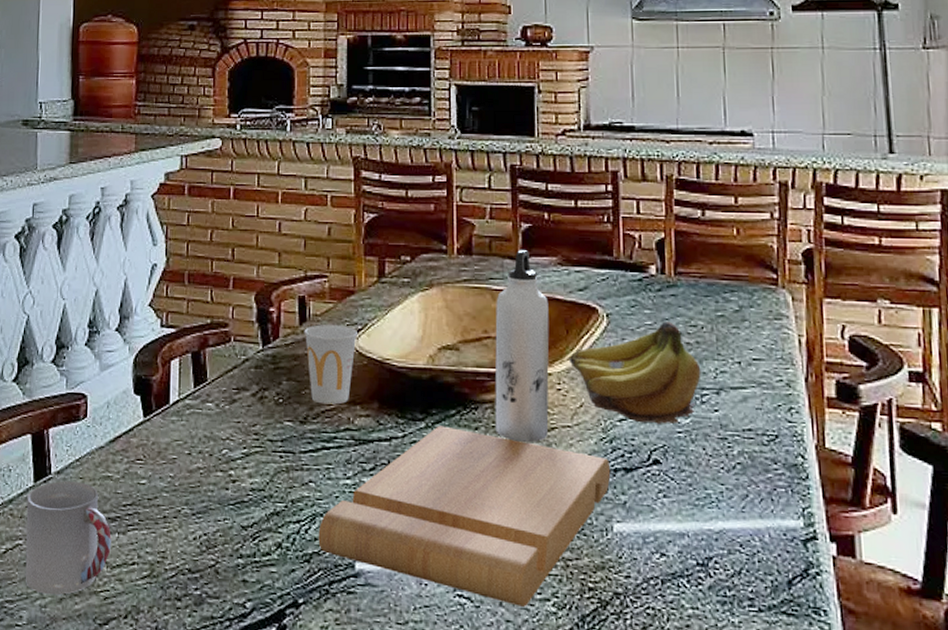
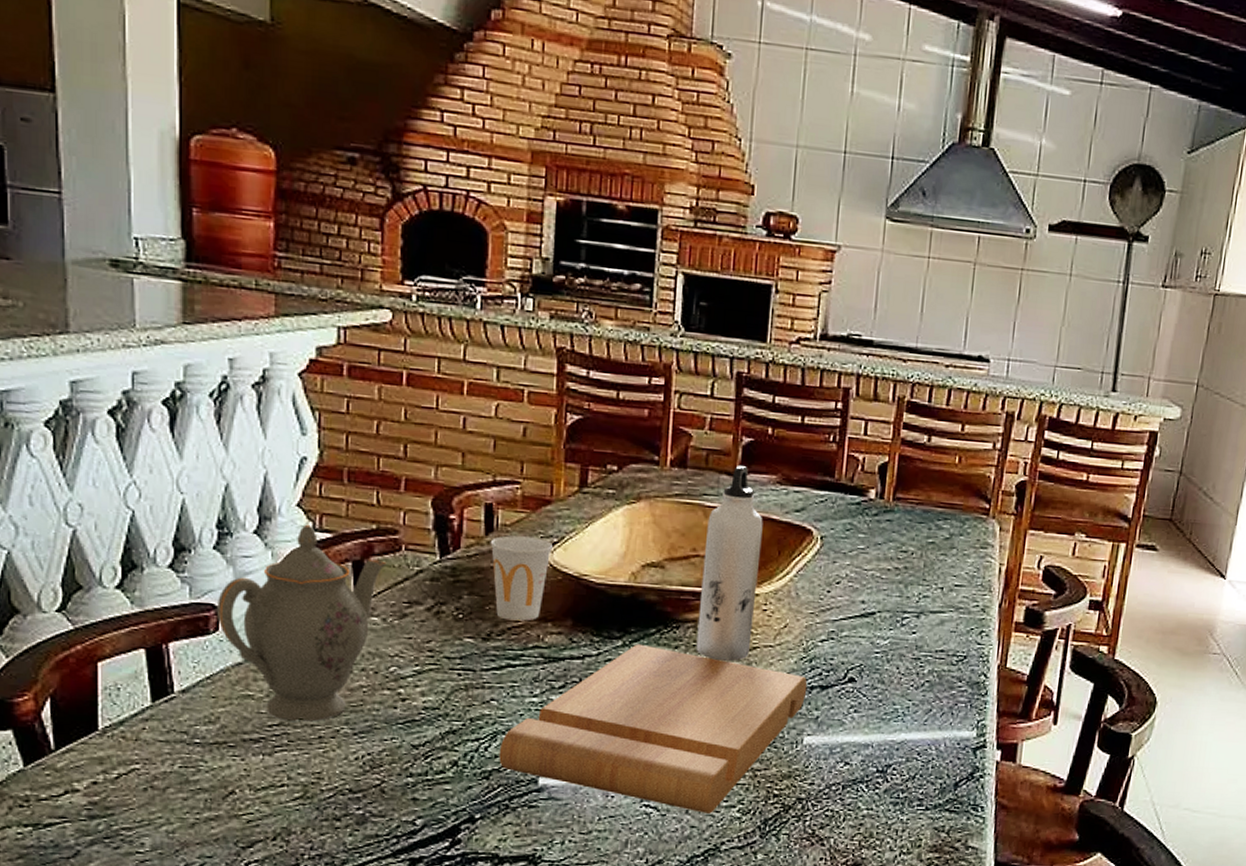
cup: present [25,481,111,596] -> none [143,700,254,821]
teapot: none [85,321,219,502] -> present [216,524,387,722]
fruit: present [568,321,701,424] -> none [777,546,906,645]

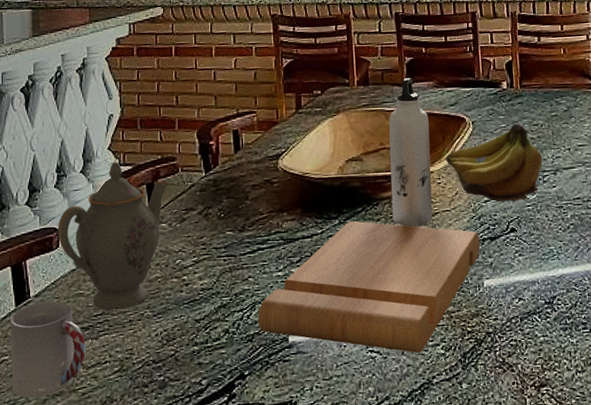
cup: none [143,700,254,821] -> present [10,301,86,398]
cup: present [490,535,552,621] -> none [238,150,282,214]
fruit: none [777,546,906,645] -> present [445,123,543,202]

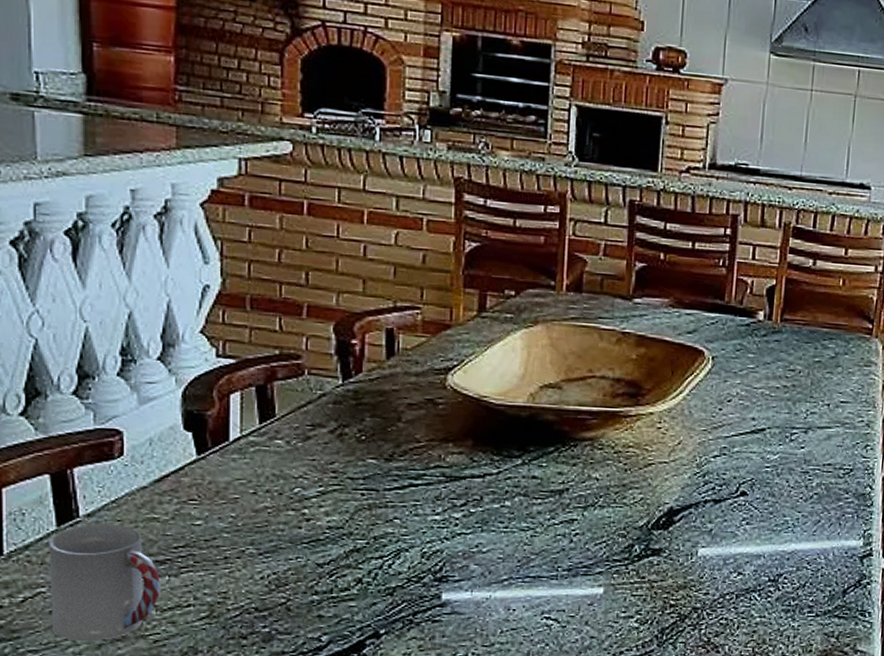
teapot: present [57,161,169,310] -> none [120,350,290,543]
cutting board: present [258,221,480,353] -> none [402,462,701,624]
water bottle: present [388,77,433,227] -> none [593,289,657,478]
fruit: present [445,123,543,202] -> none [671,365,794,460]

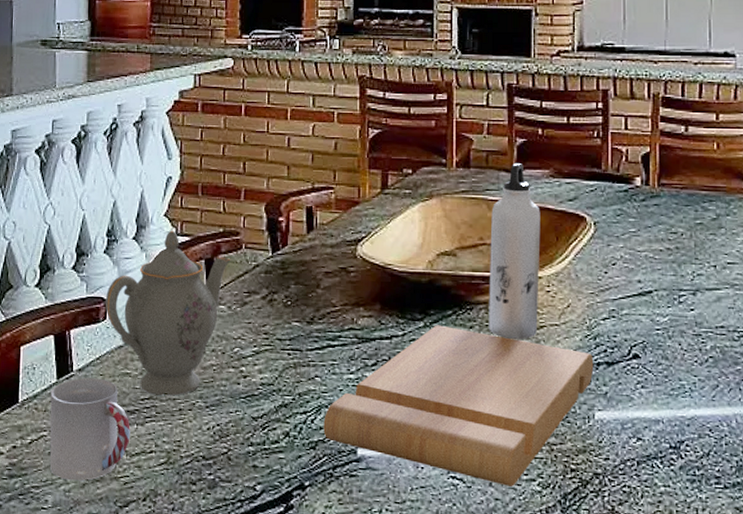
teapot: none [120,350,290,543] -> present [105,230,231,396]
cutting board: none [402,462,701,624] -> present [323,325,594,487]
water bottle: none [593,289,657,478] -> present [489,162,541,340]

